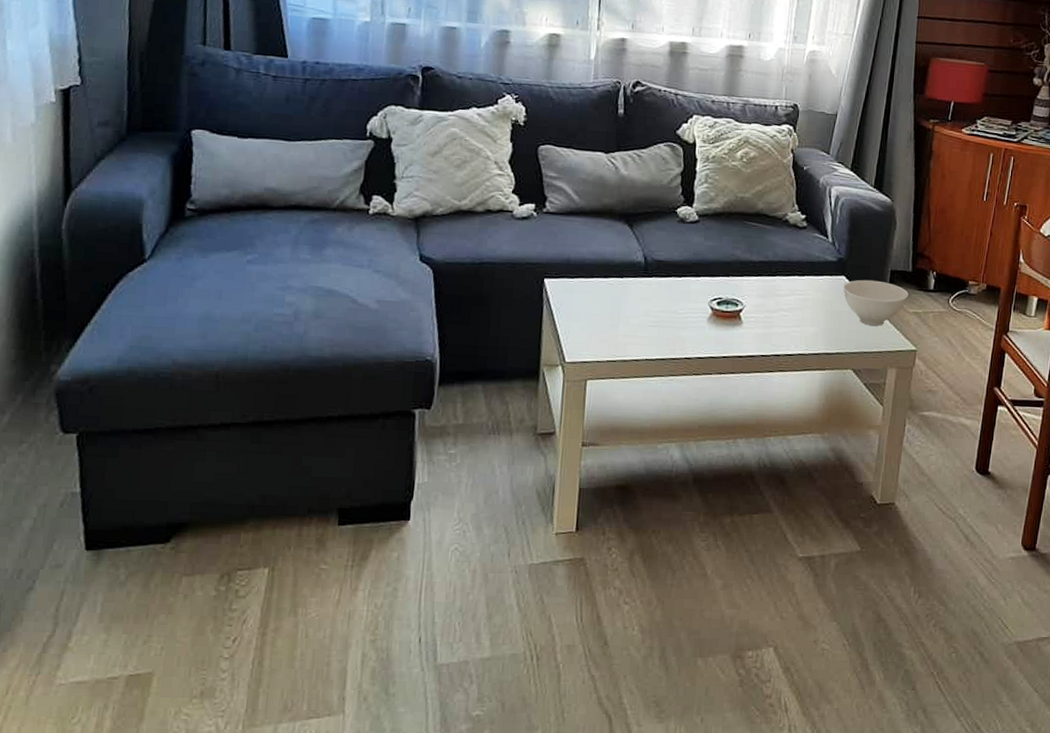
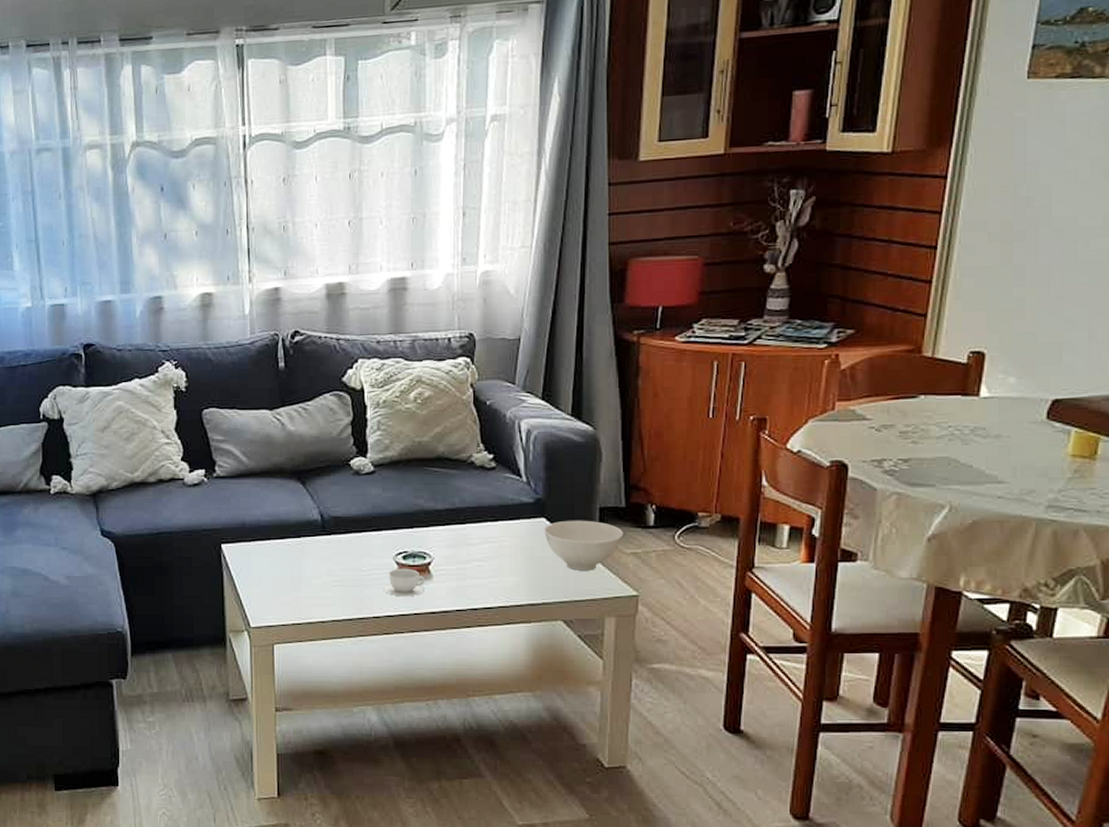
teacup: none [696,313,735,341] -> present [383,568,424,597]

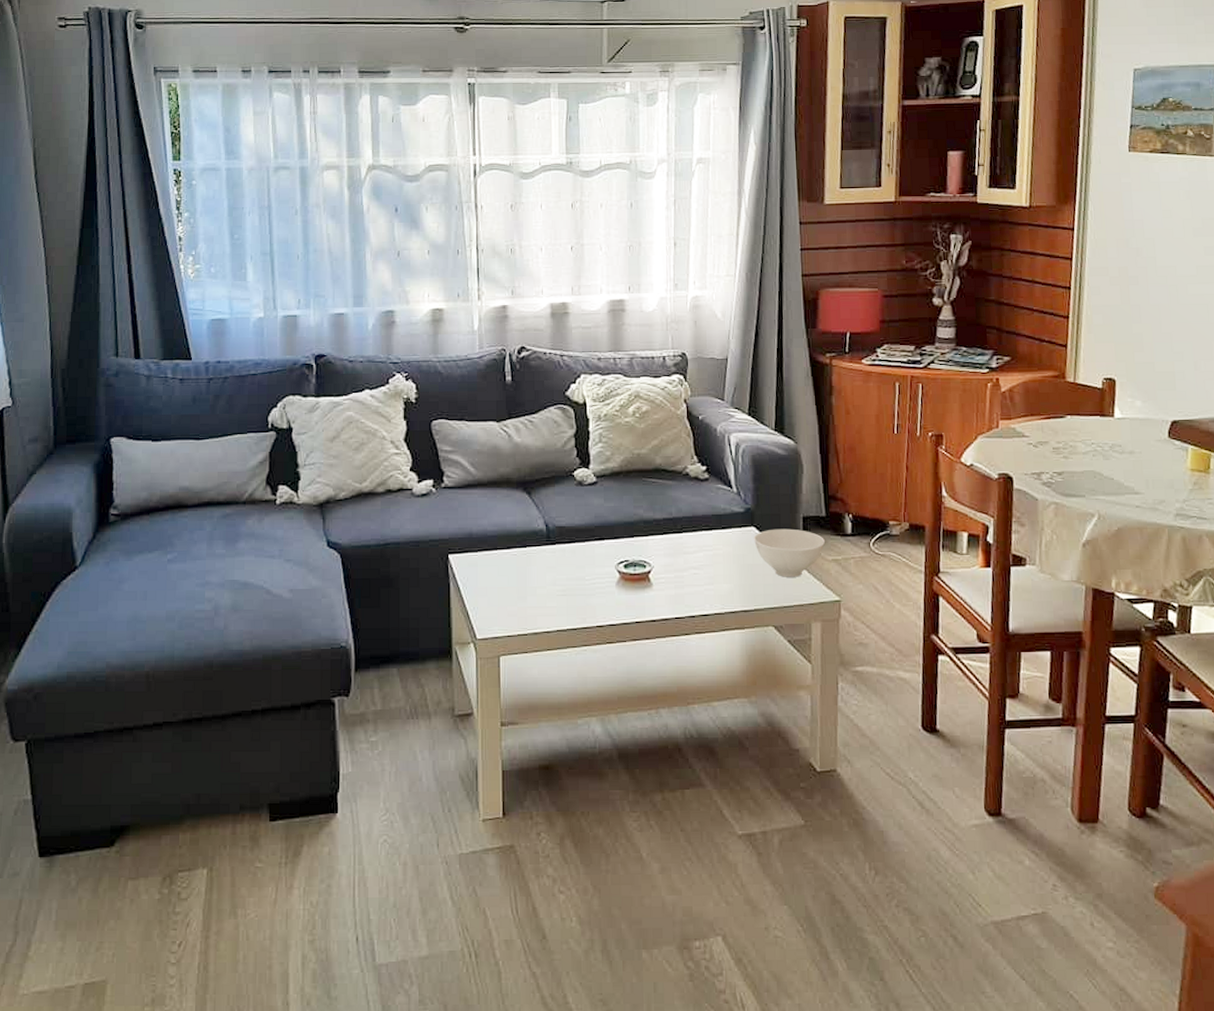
teacup: present [383,568,424,597] -> none [606,576,645,605]

